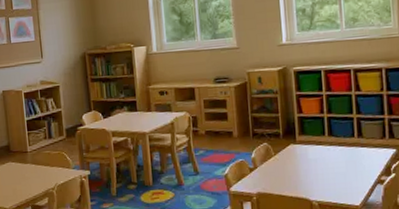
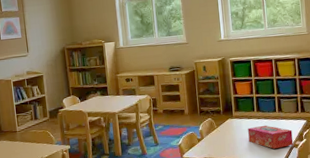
tissue box: none [315,153,378,185] -> present [248,125,294,149]

